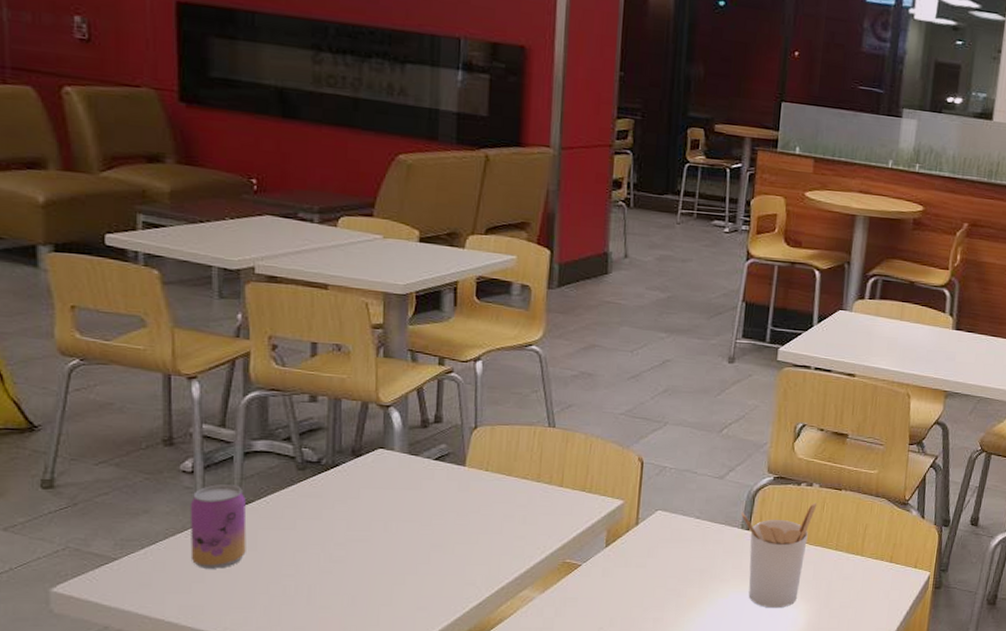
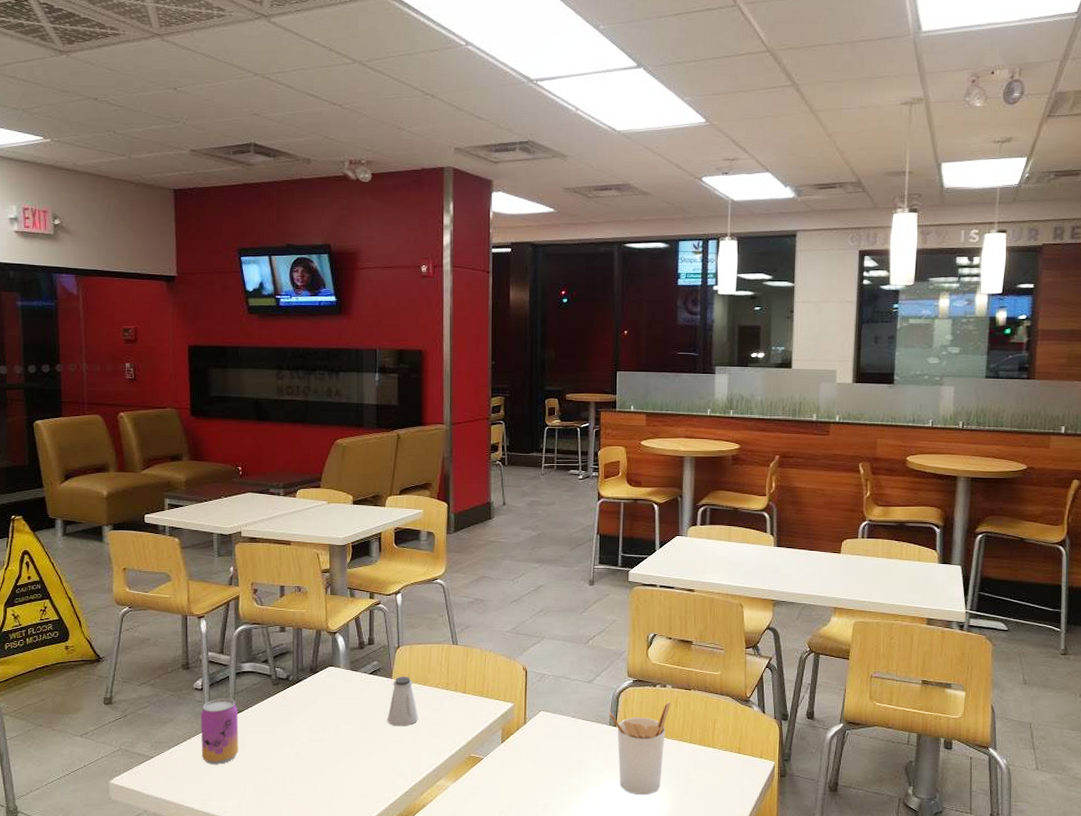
saltshaker: none [456,463,499,525] -> present [387,676,419,727]

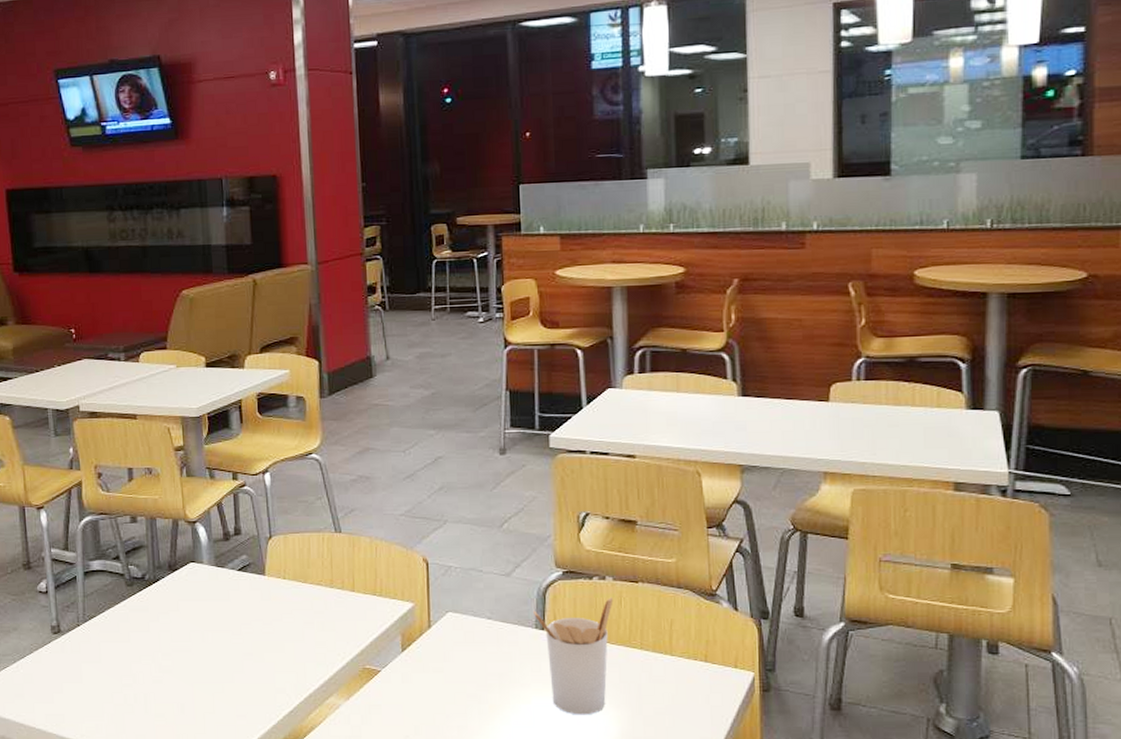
beverage can: present [200,698,239,764] -> none [47,602,93,680]
saltshaker: present [387,676,419,727] -> none [262,572,300,633]

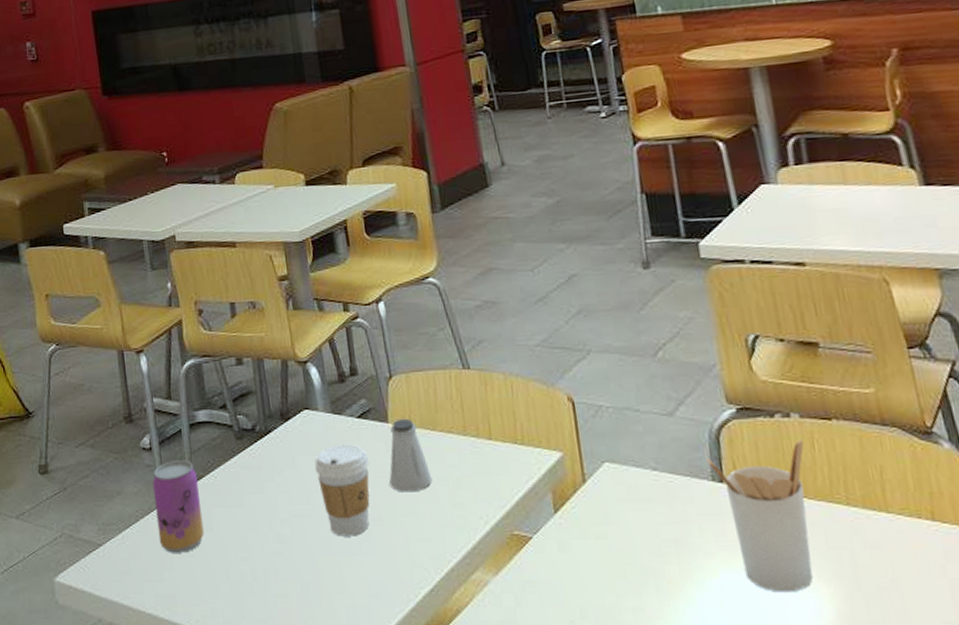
beverage can: none [47,602,93,680] -> present [152,460,204,553]
coffee cup: none [197,592,246,668] -> present [314,443,370,537]
saltshaker: none [262,572,300,633] -> present [389,418,432,492]

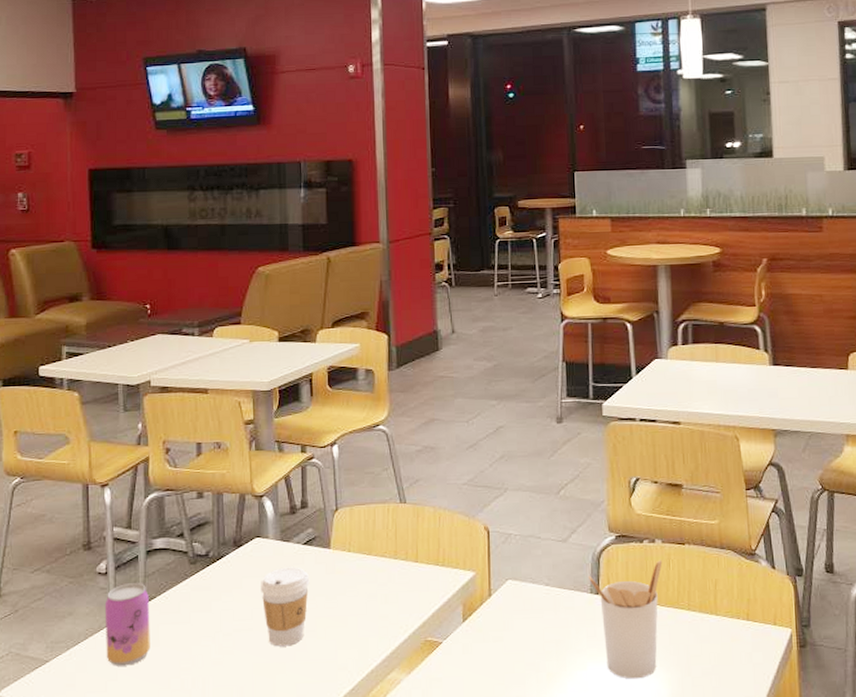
saltshaker: present [389,418,432,492] -> none [326,544,363,608]

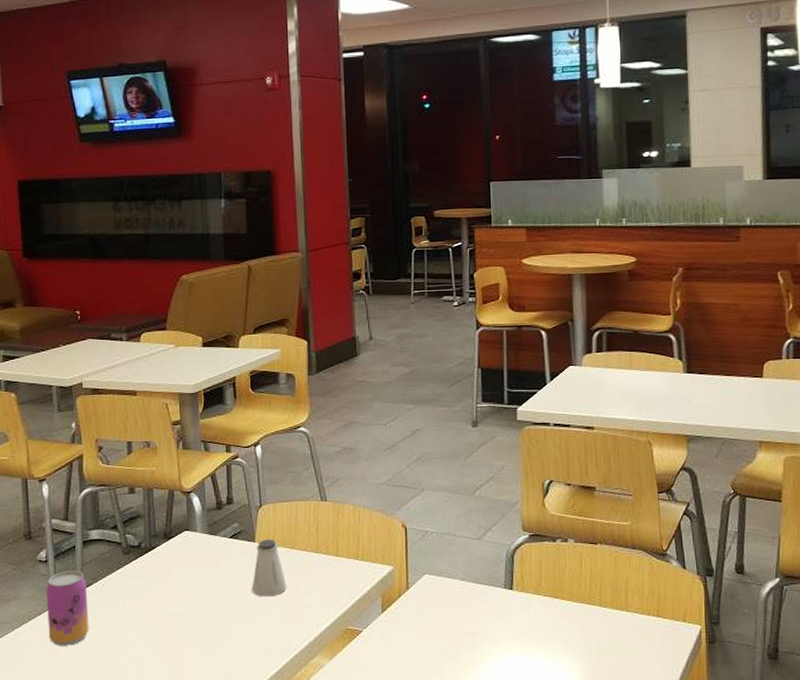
coffee cup: present [261,567,310,647] -> none [190,558,236,632]
saltshaker: none [326,544,363,608] -> present [252,539,287,597]
utensil holder: present [587,560,663,679] -> none [502,558,575,669]

